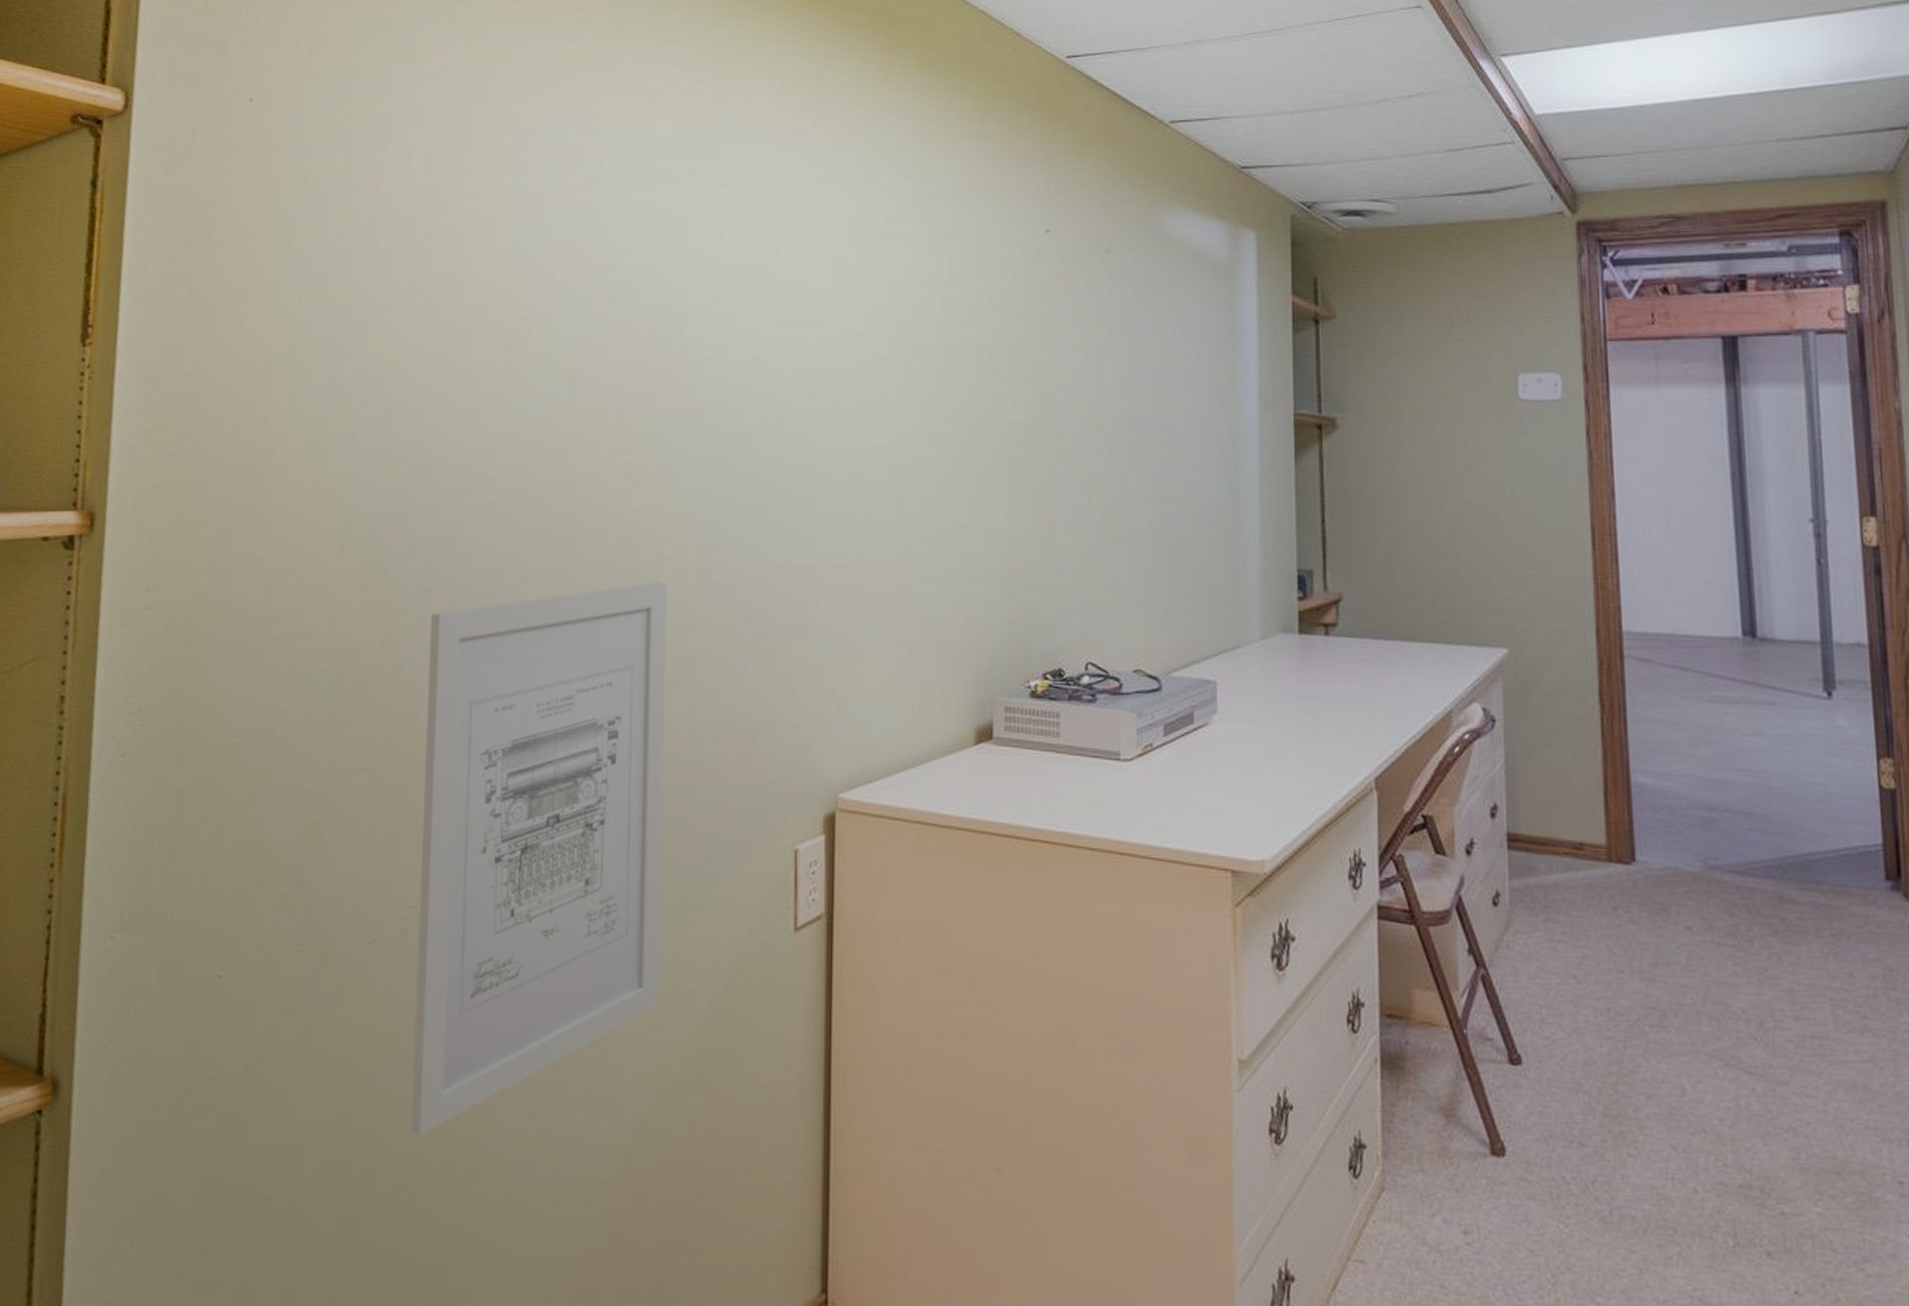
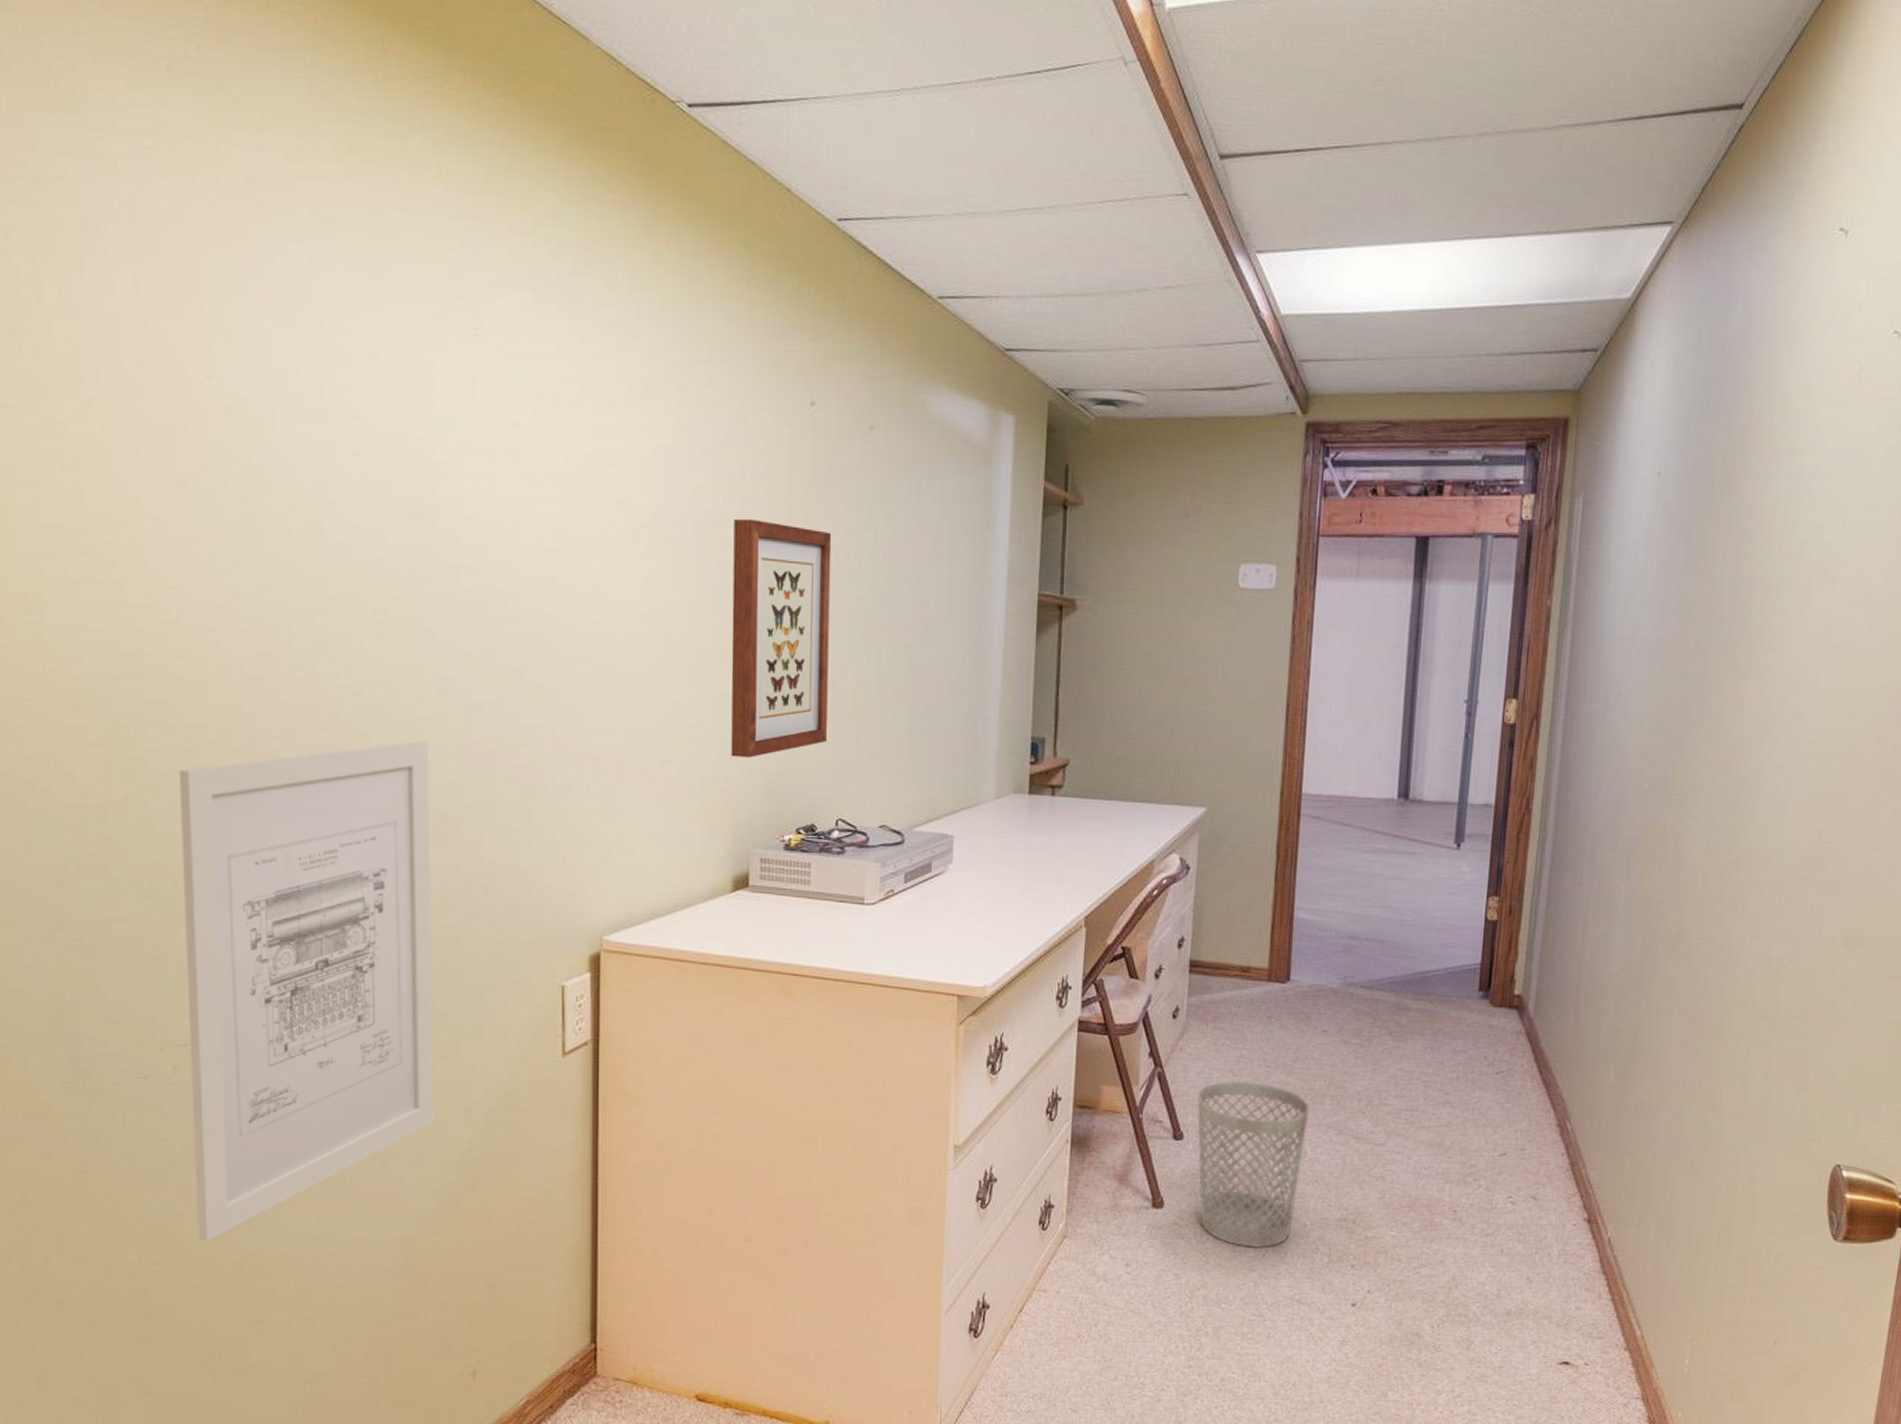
wall art: none [970,347,1074,595] -> present [731,518,832,758]
wastebasket: none [1533,988,1683,1220] -> present [1196,1080,1310,1247]

